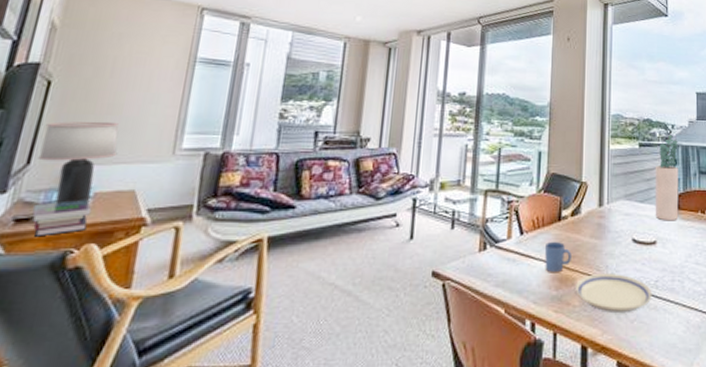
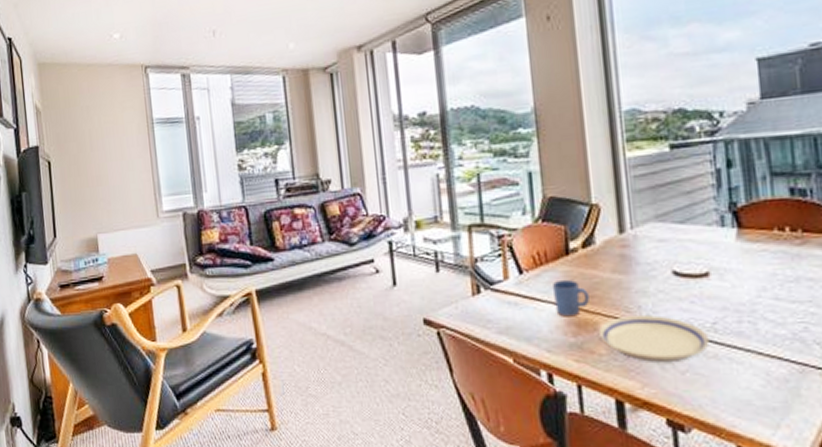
books: present [31,199,92,237] -> none [69,264,111,300]
table lamp: present [37,121,119,204] -> none [57,192,116,270]
vase: present [655,131,679,221] -> none [697,120,742,246]

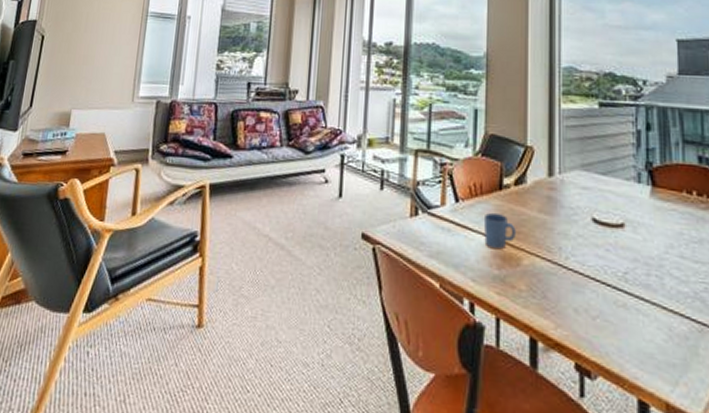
plate: present [598,315,710,362] -> none [520,255,620,307]

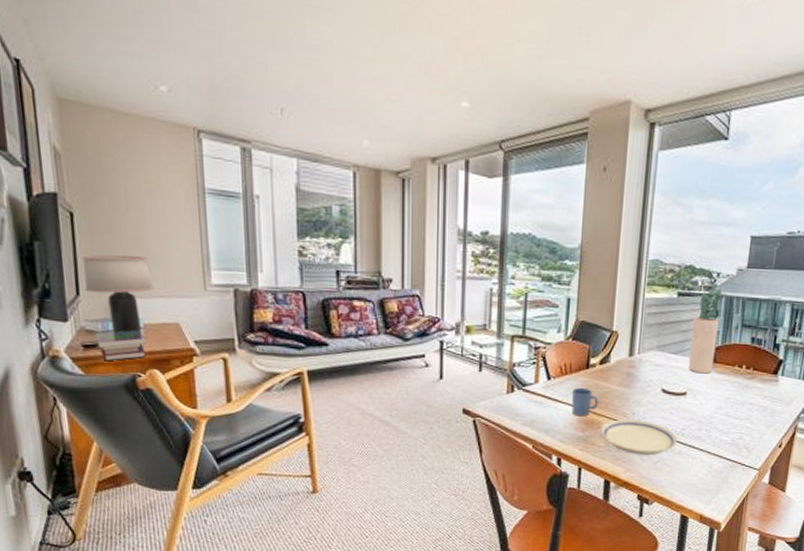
books: none [34,139,75,170] -> present [95,329,146,362]
table lamp: none [37,70,92,143] -> present [81,254,155,334]
plate: none [520,255,620,307] -> present [600,419,678,455]
vase: none [620,88,655,201] -> present [688,279,722,374]

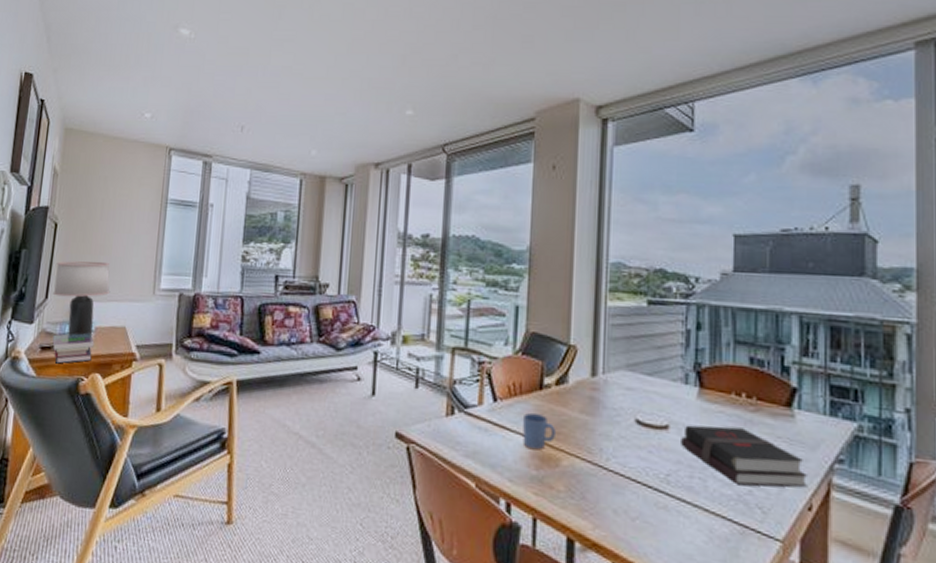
plate: present [600,419,678,455] -> none [559,456,662,508]
vase: present [688,279,722,374] -> none [668,285,704,403]
hardback book: none [694,391,783,433] -> present [681,425,809,488]

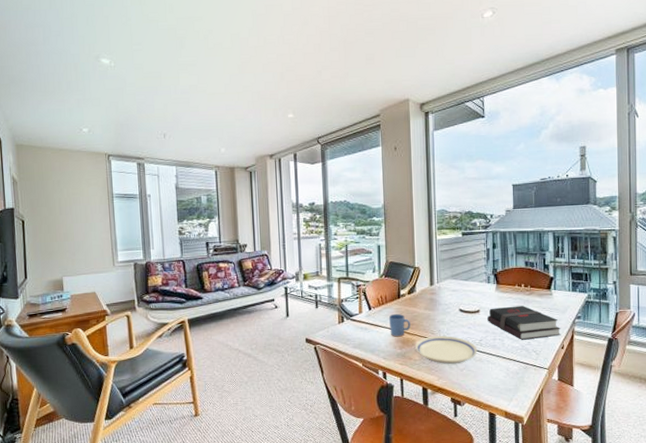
books: present [52,332,95,364] -> none [37,299,73,326]
table lamp: present [53,261,111,337] -> none [29,246,79,304]
plate: none [559,456,662,508] -> present [414,336,478,364]

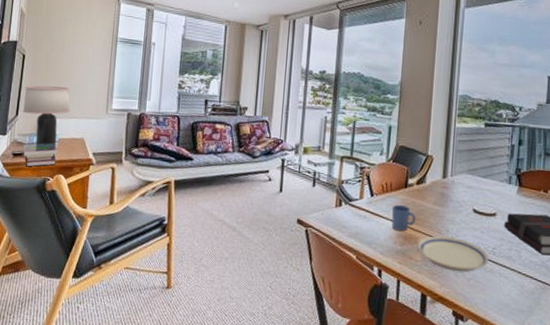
table lamp: none [29,246,79,304] -> present [22,85,71,146]
books: none [37,299,73,326] -> present [22,142,58,167]

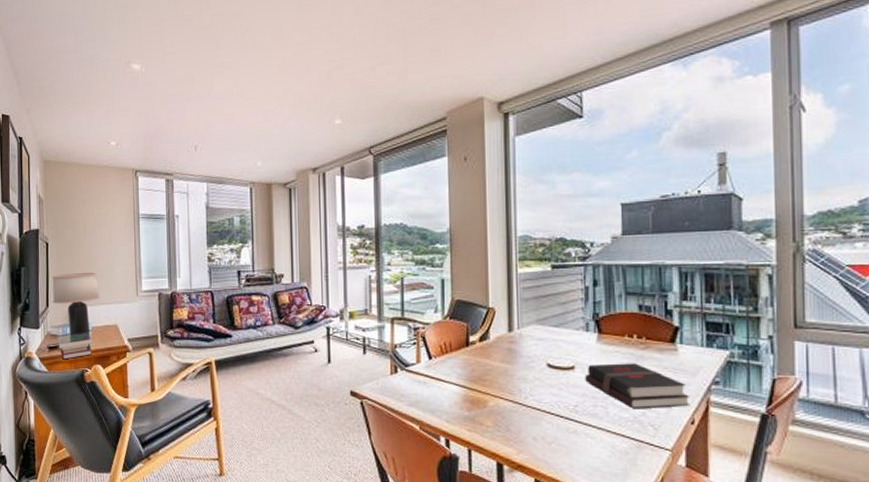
mug: present [391,204,416,232] -> none [453,365,482,395]
plate: present [417,236,489,272] -> none [487,397,571,434]

